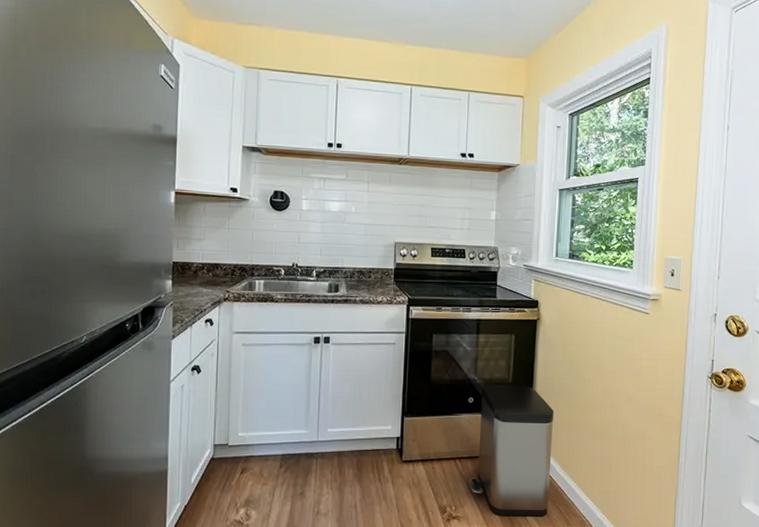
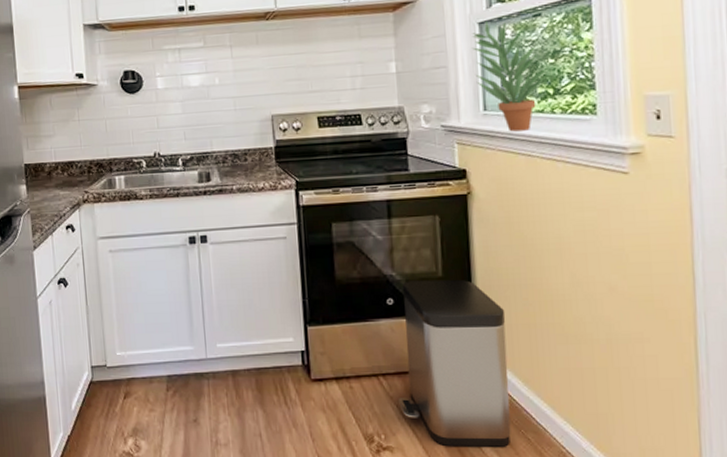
potted plant: none [553,189,606,275] -> present [472,21,551,132]

